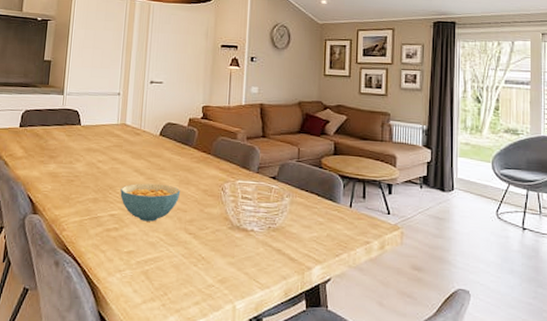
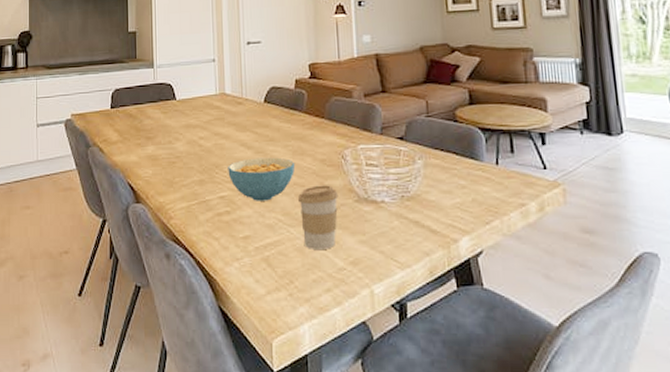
coffee cup: none [180,212,215,268] -> present [298,185,339,249]

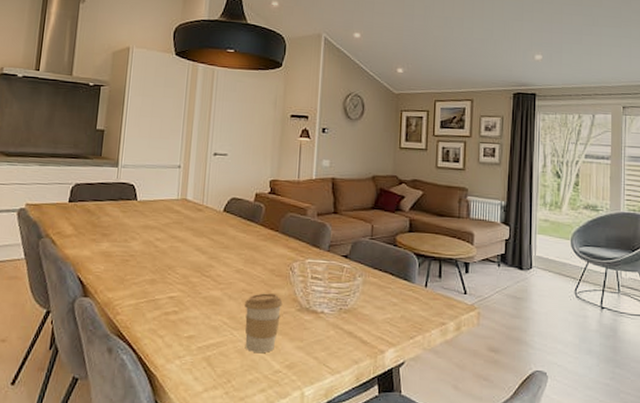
cereal bowl: present [228,157,296,201] -> none [180,263,246,304]

